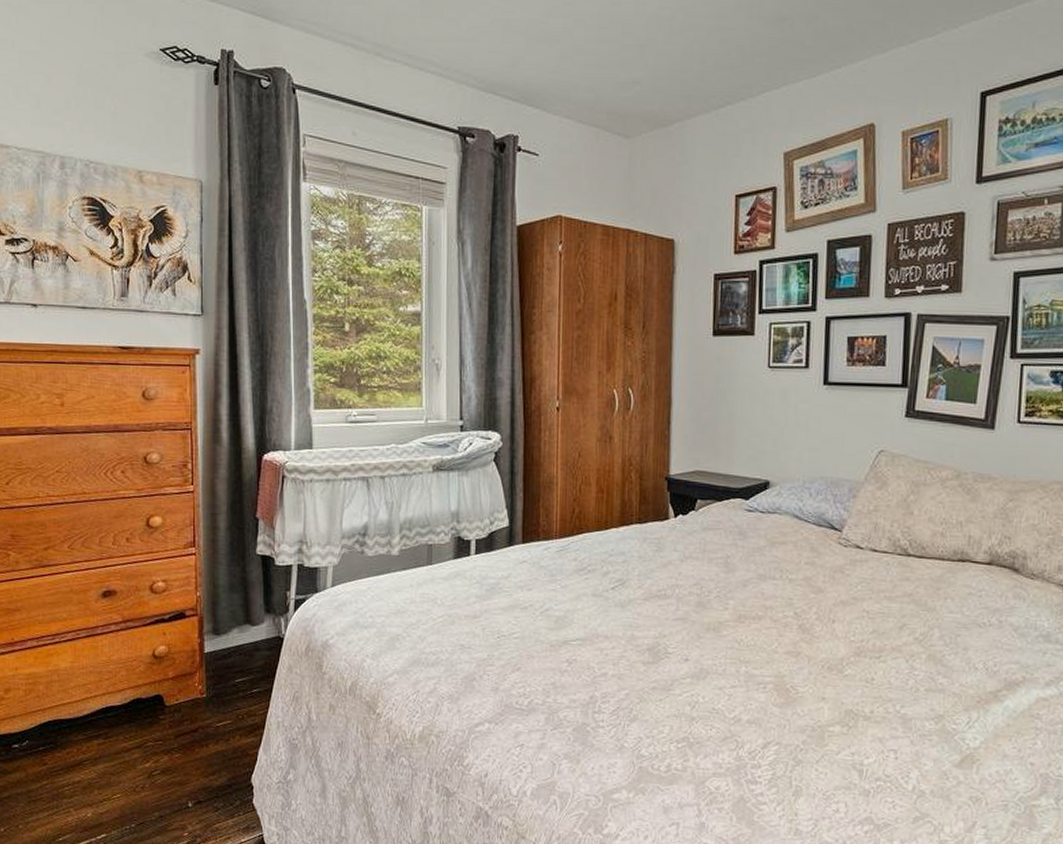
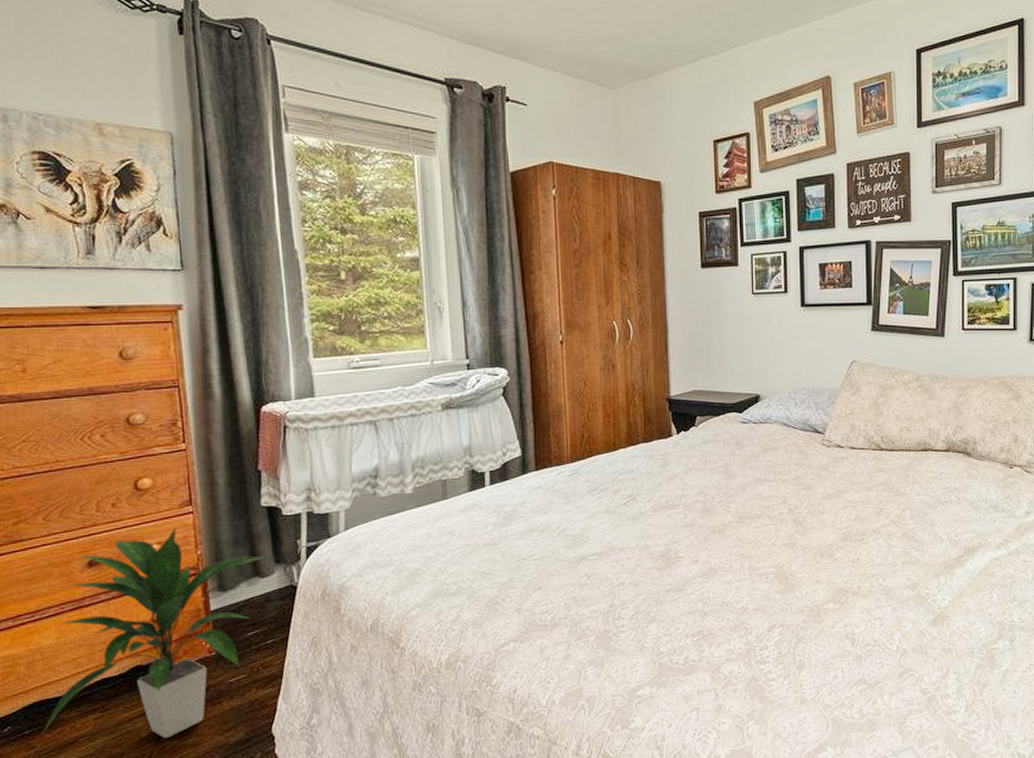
indoor plant: none [54,567,256,774] -> present [42,527,264,739]

